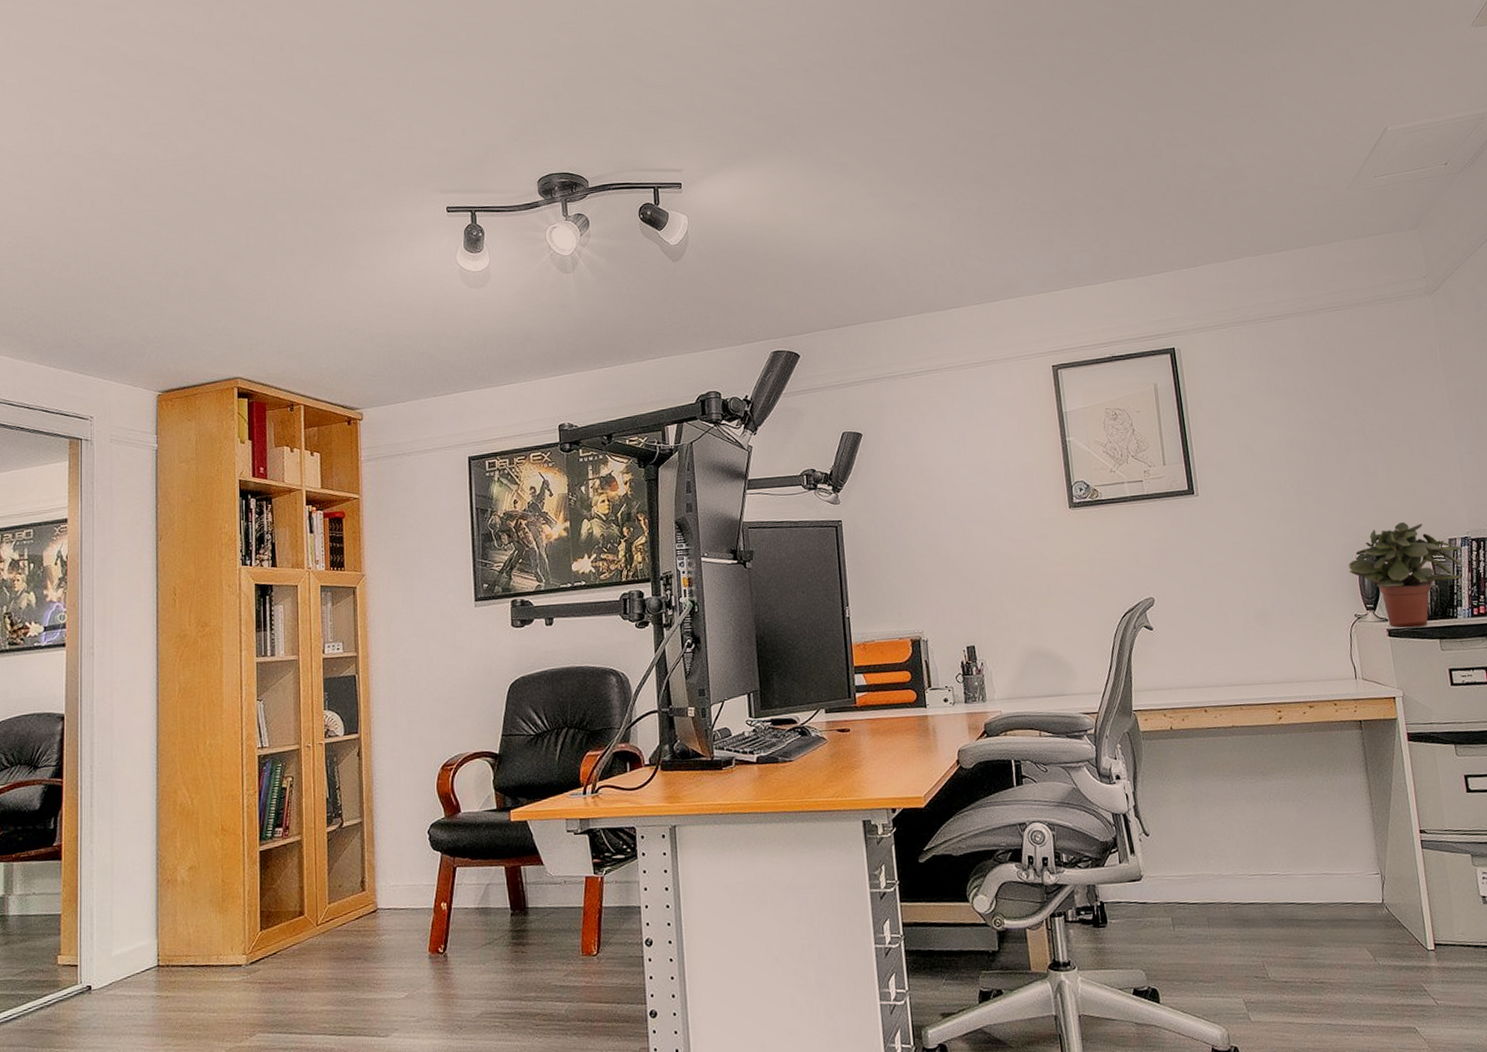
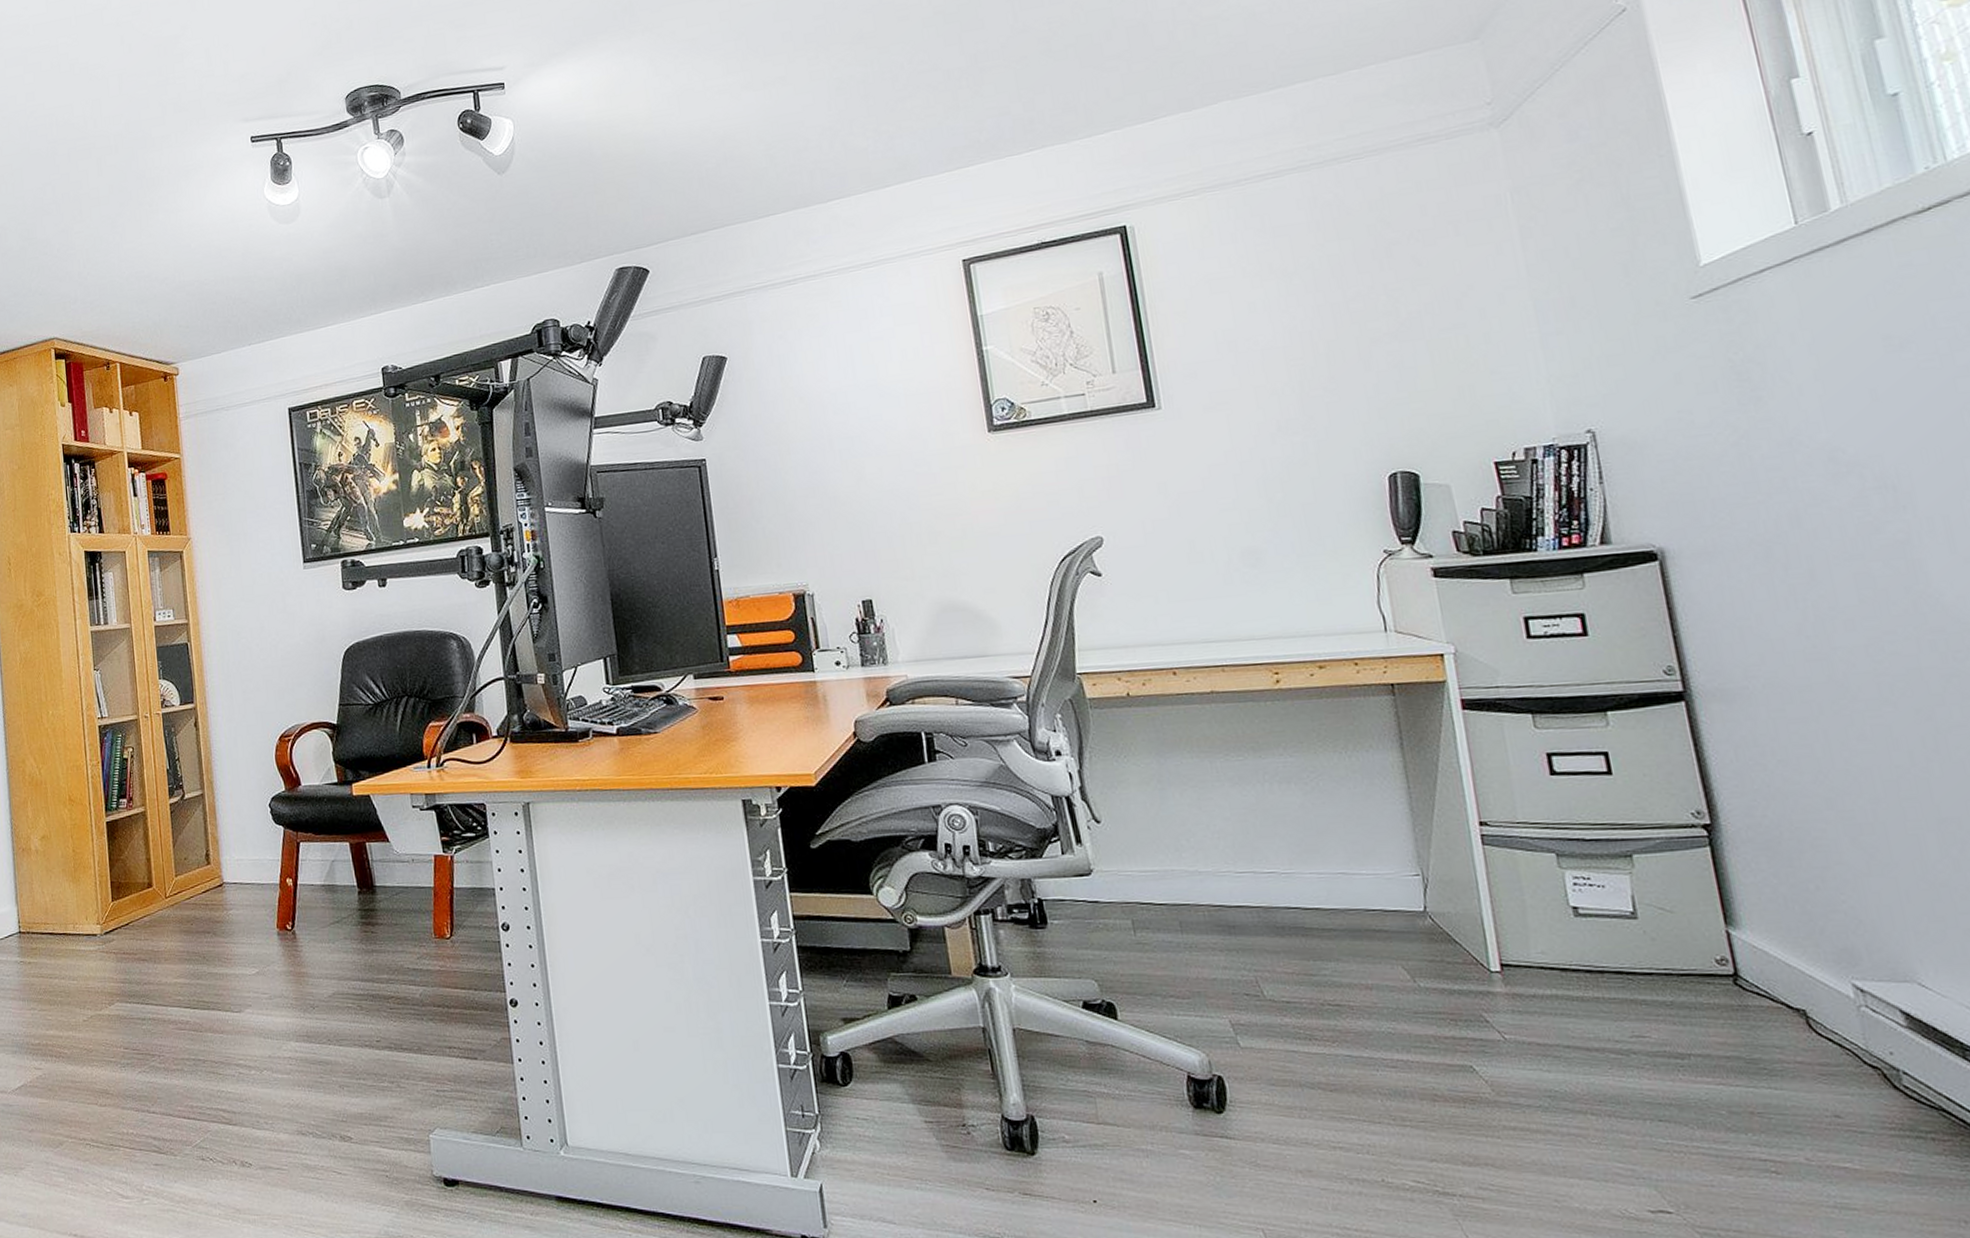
potted plant: present [1349,522,1463,629] -> none [1375,429,1546,567]

